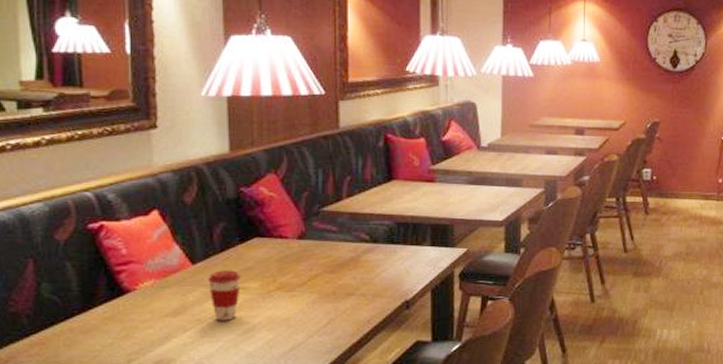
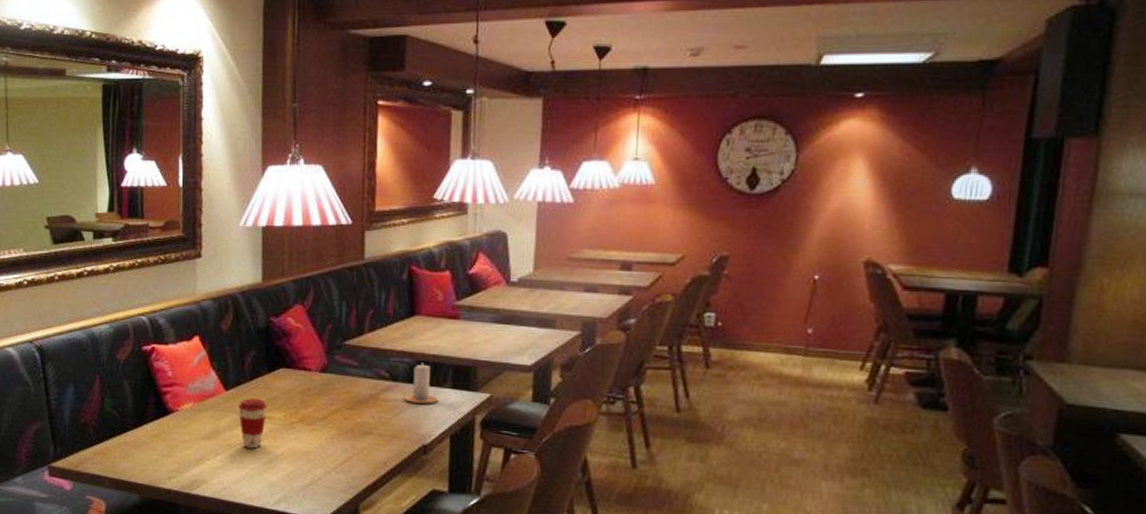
candle: none [385,224,419,263] -> present [404,362,439,405]

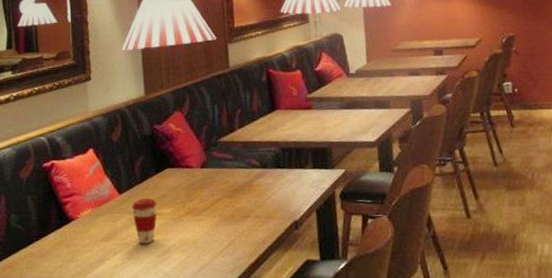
candle: present [404,362,439,405] -> none [274,149,303,186]

